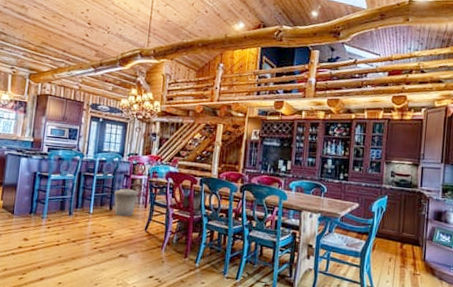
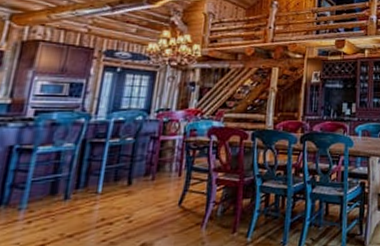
trash can: present [114,187,138,217] -> none [135,153,170,192]

